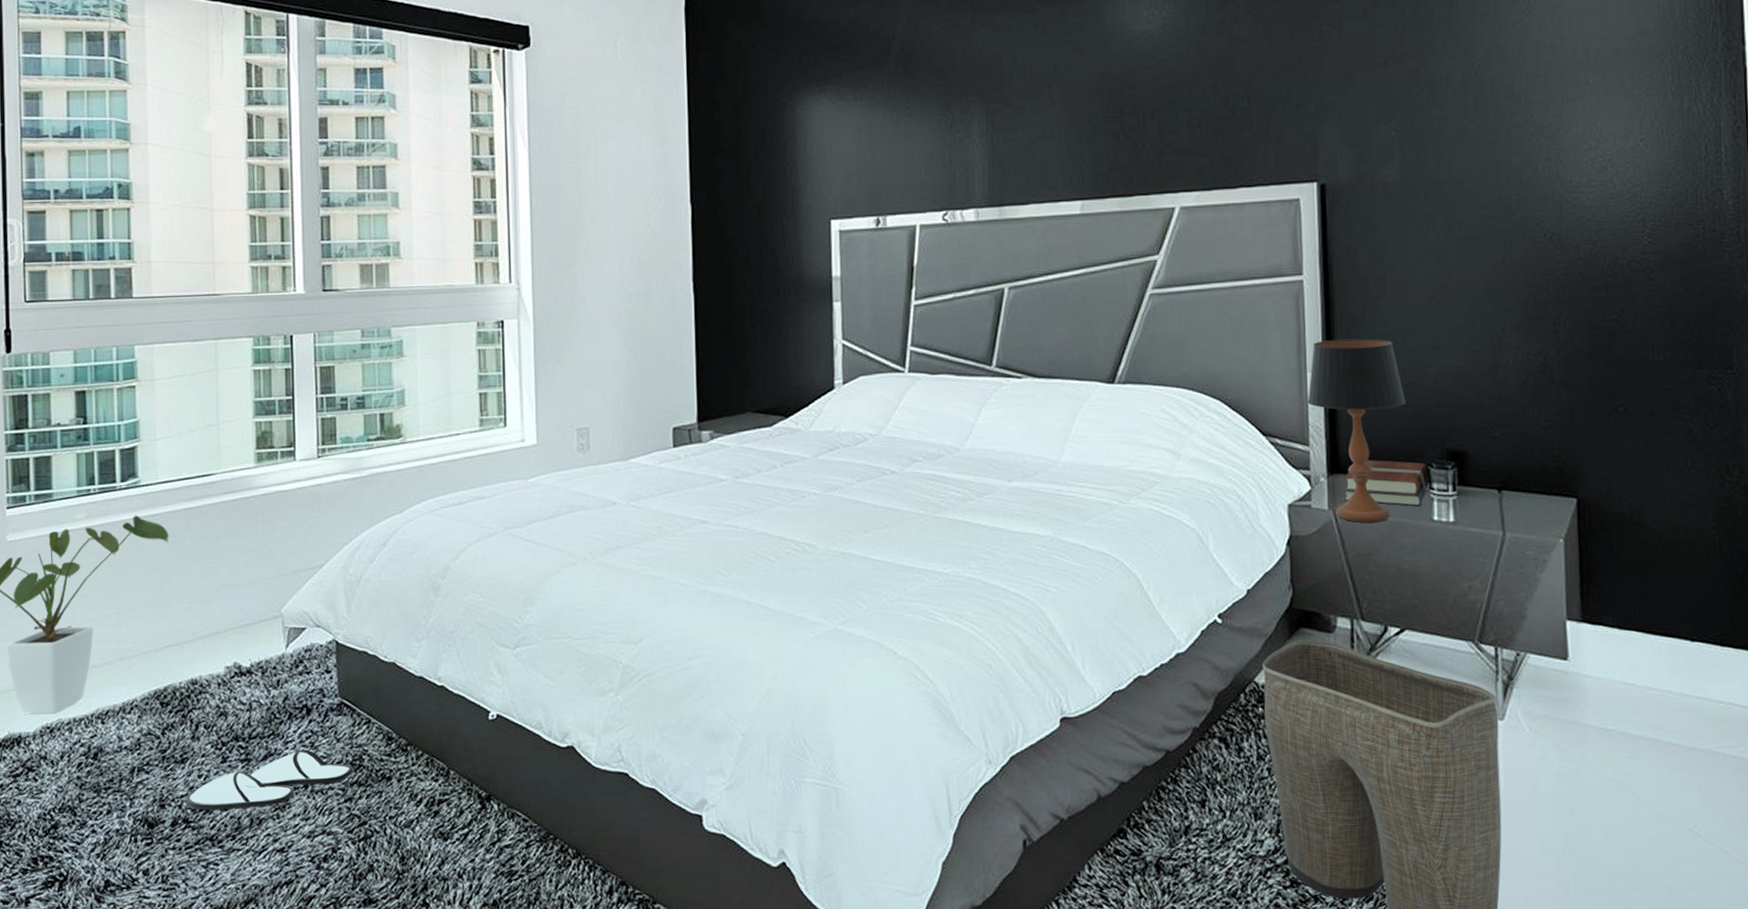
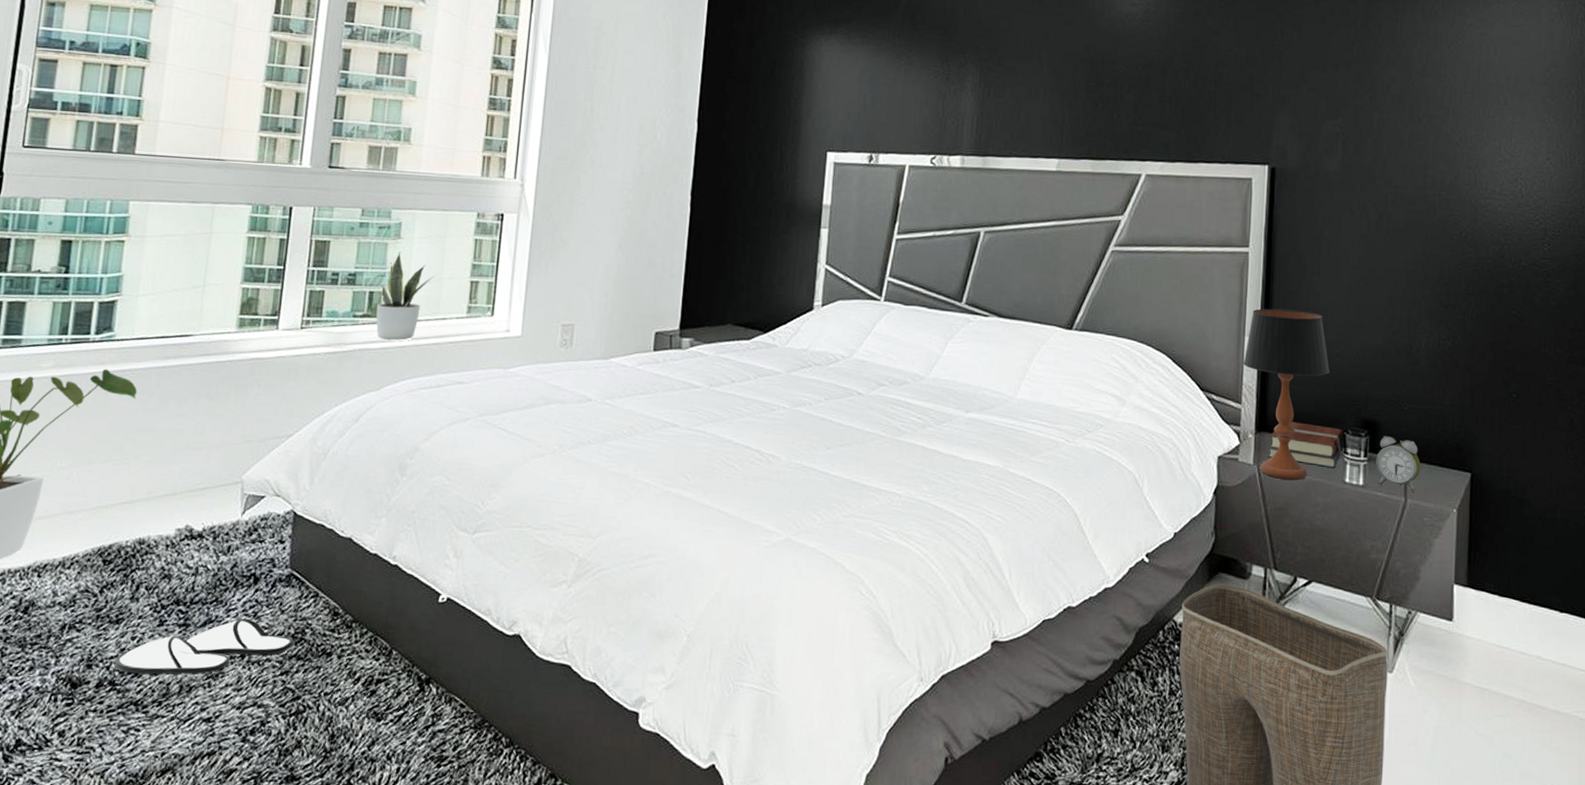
potted plant: none [388,370,443,461] -> present [376,251,436,341]
alarm clock: none [1467,466,1518,524] -> present [1376,436,1421,492]

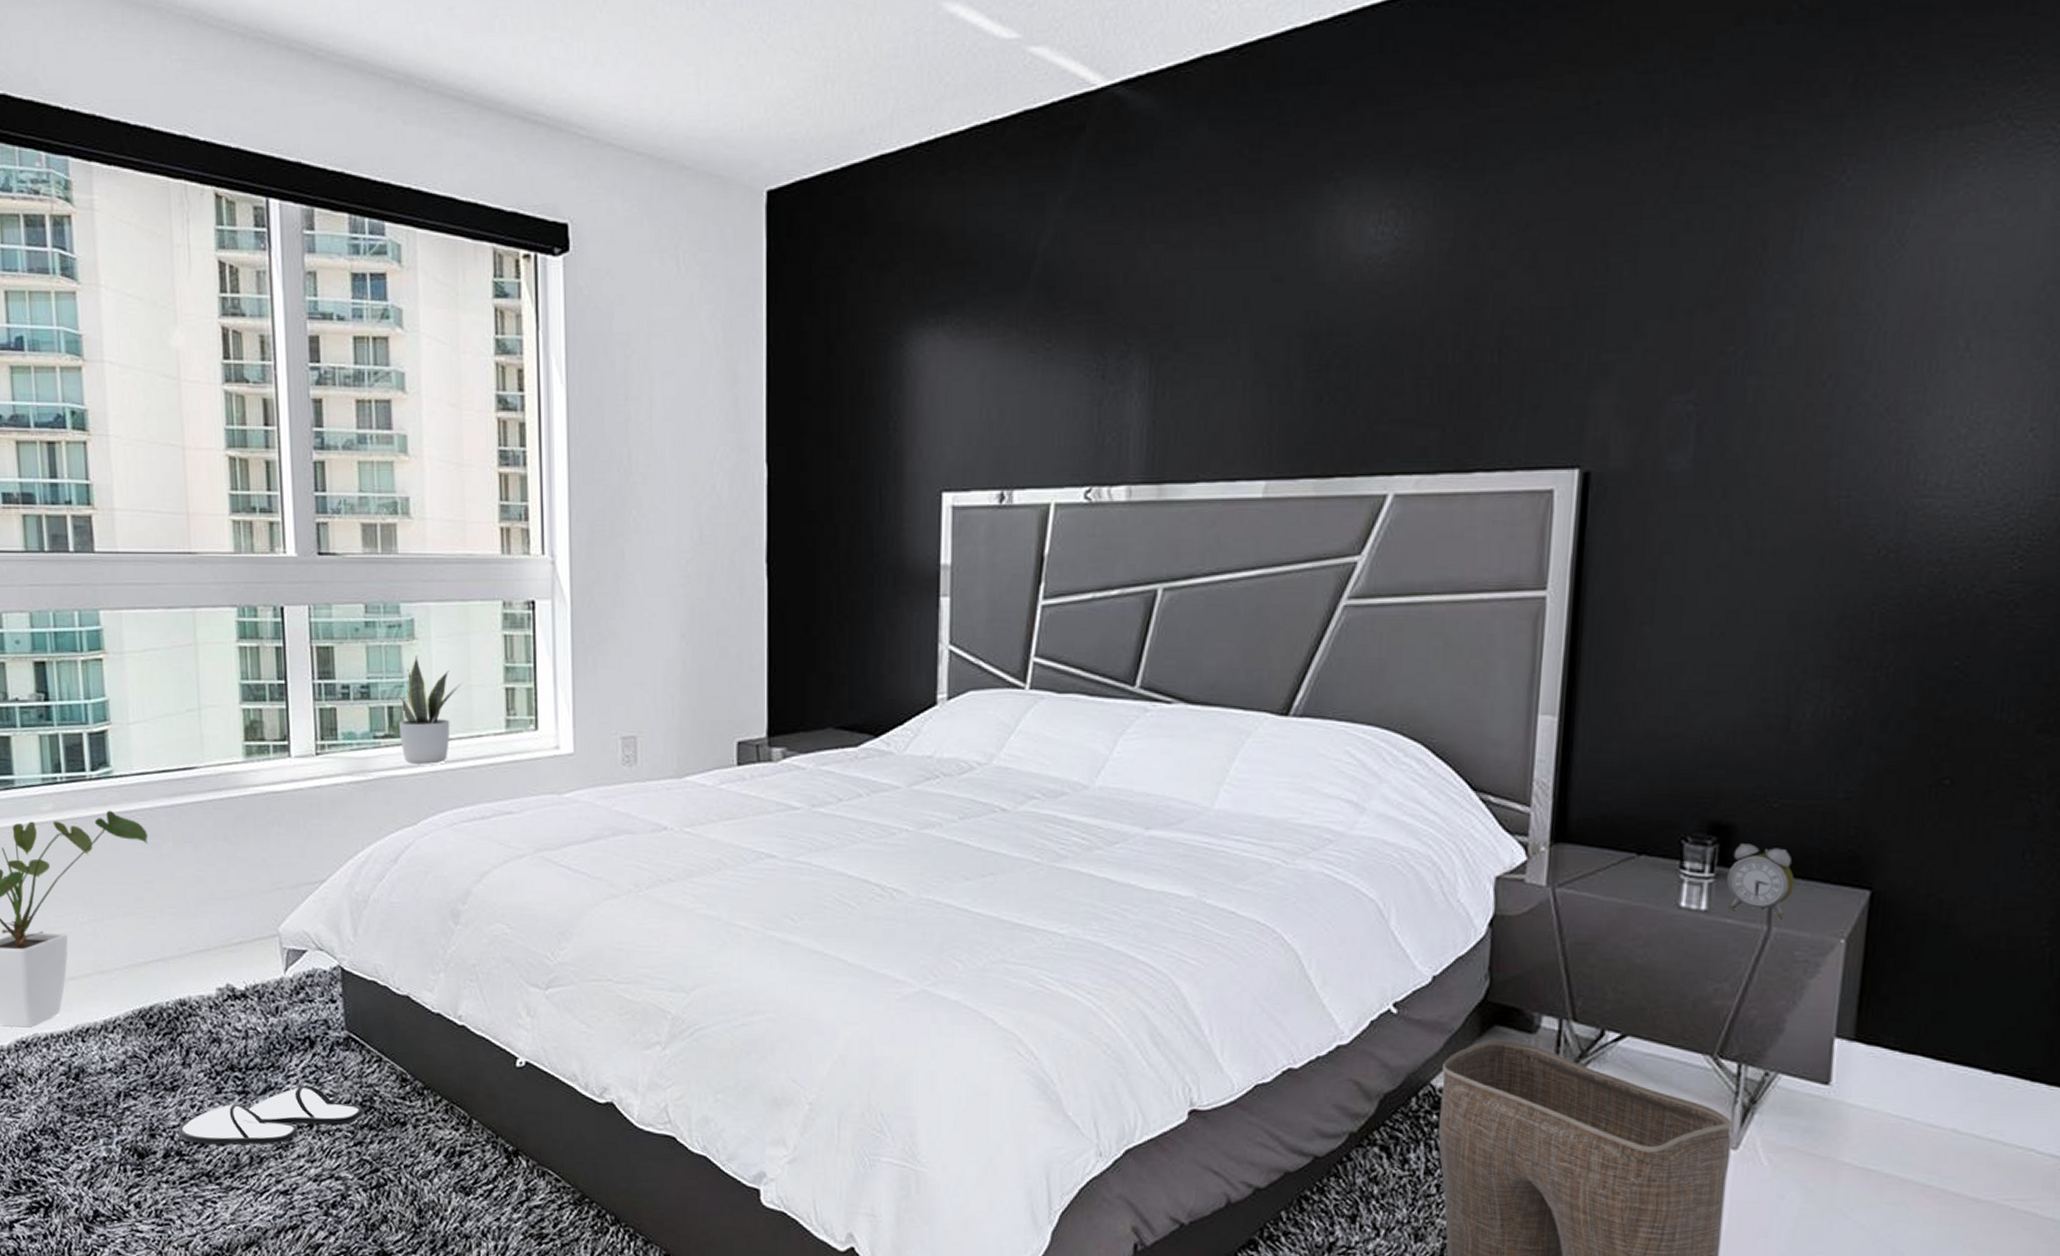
table lamp: present [1243,308,1330,480] -> none [1534,674,1664,906]
books: present [1267,421,1345,468] -> none [1567,828,1682,888]

